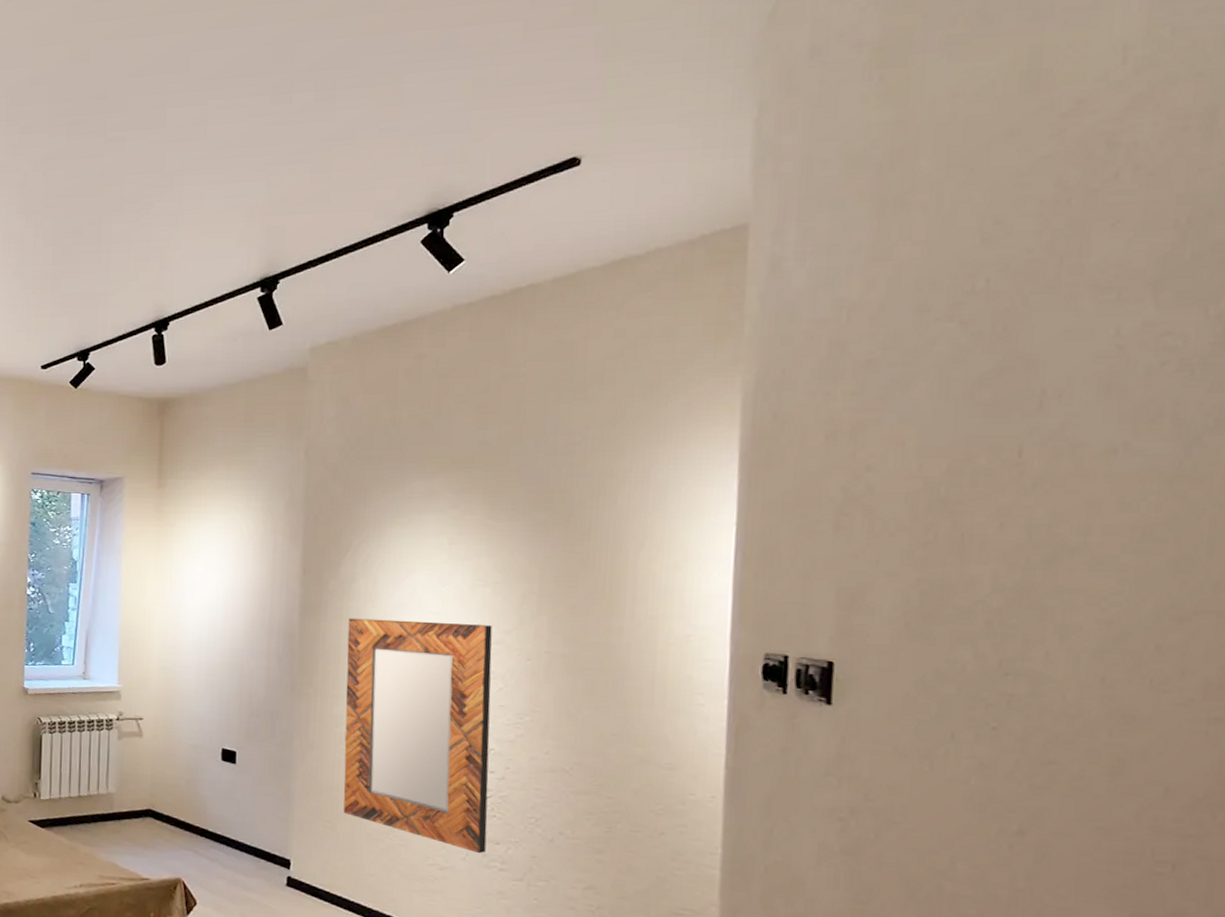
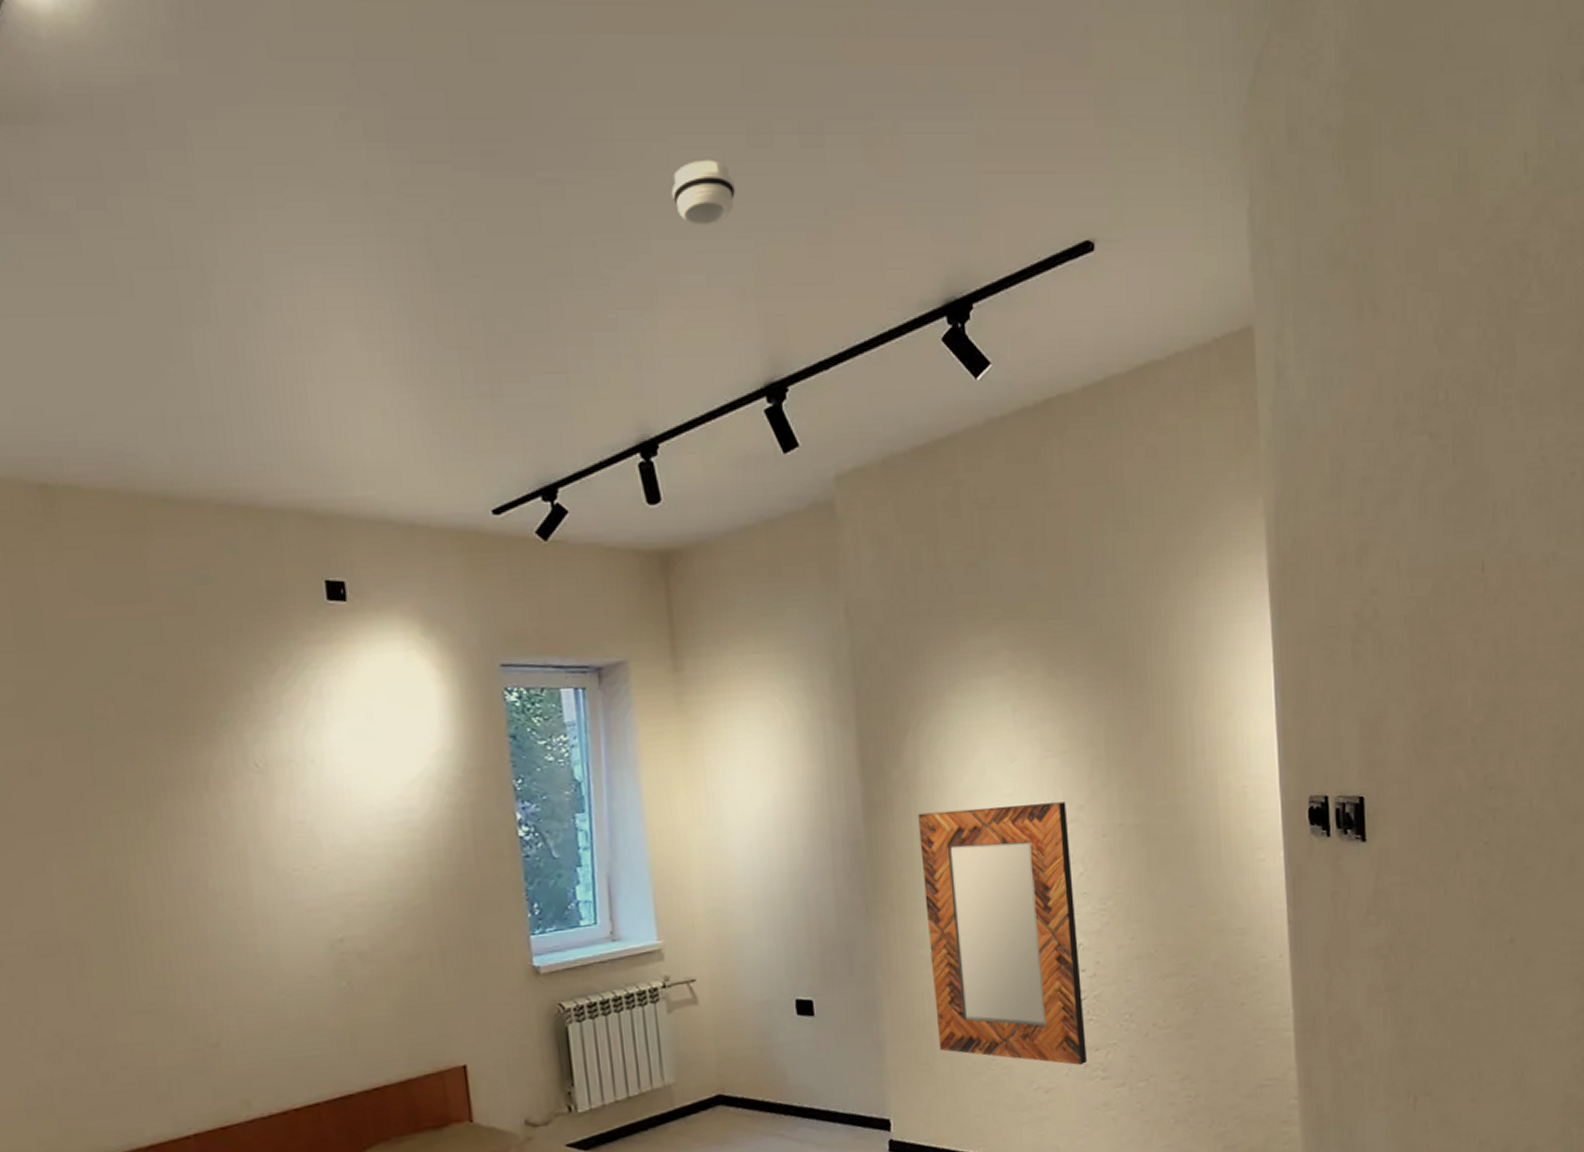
smoke detector: none [204,115,256,164] -> present [671,159,735,226]

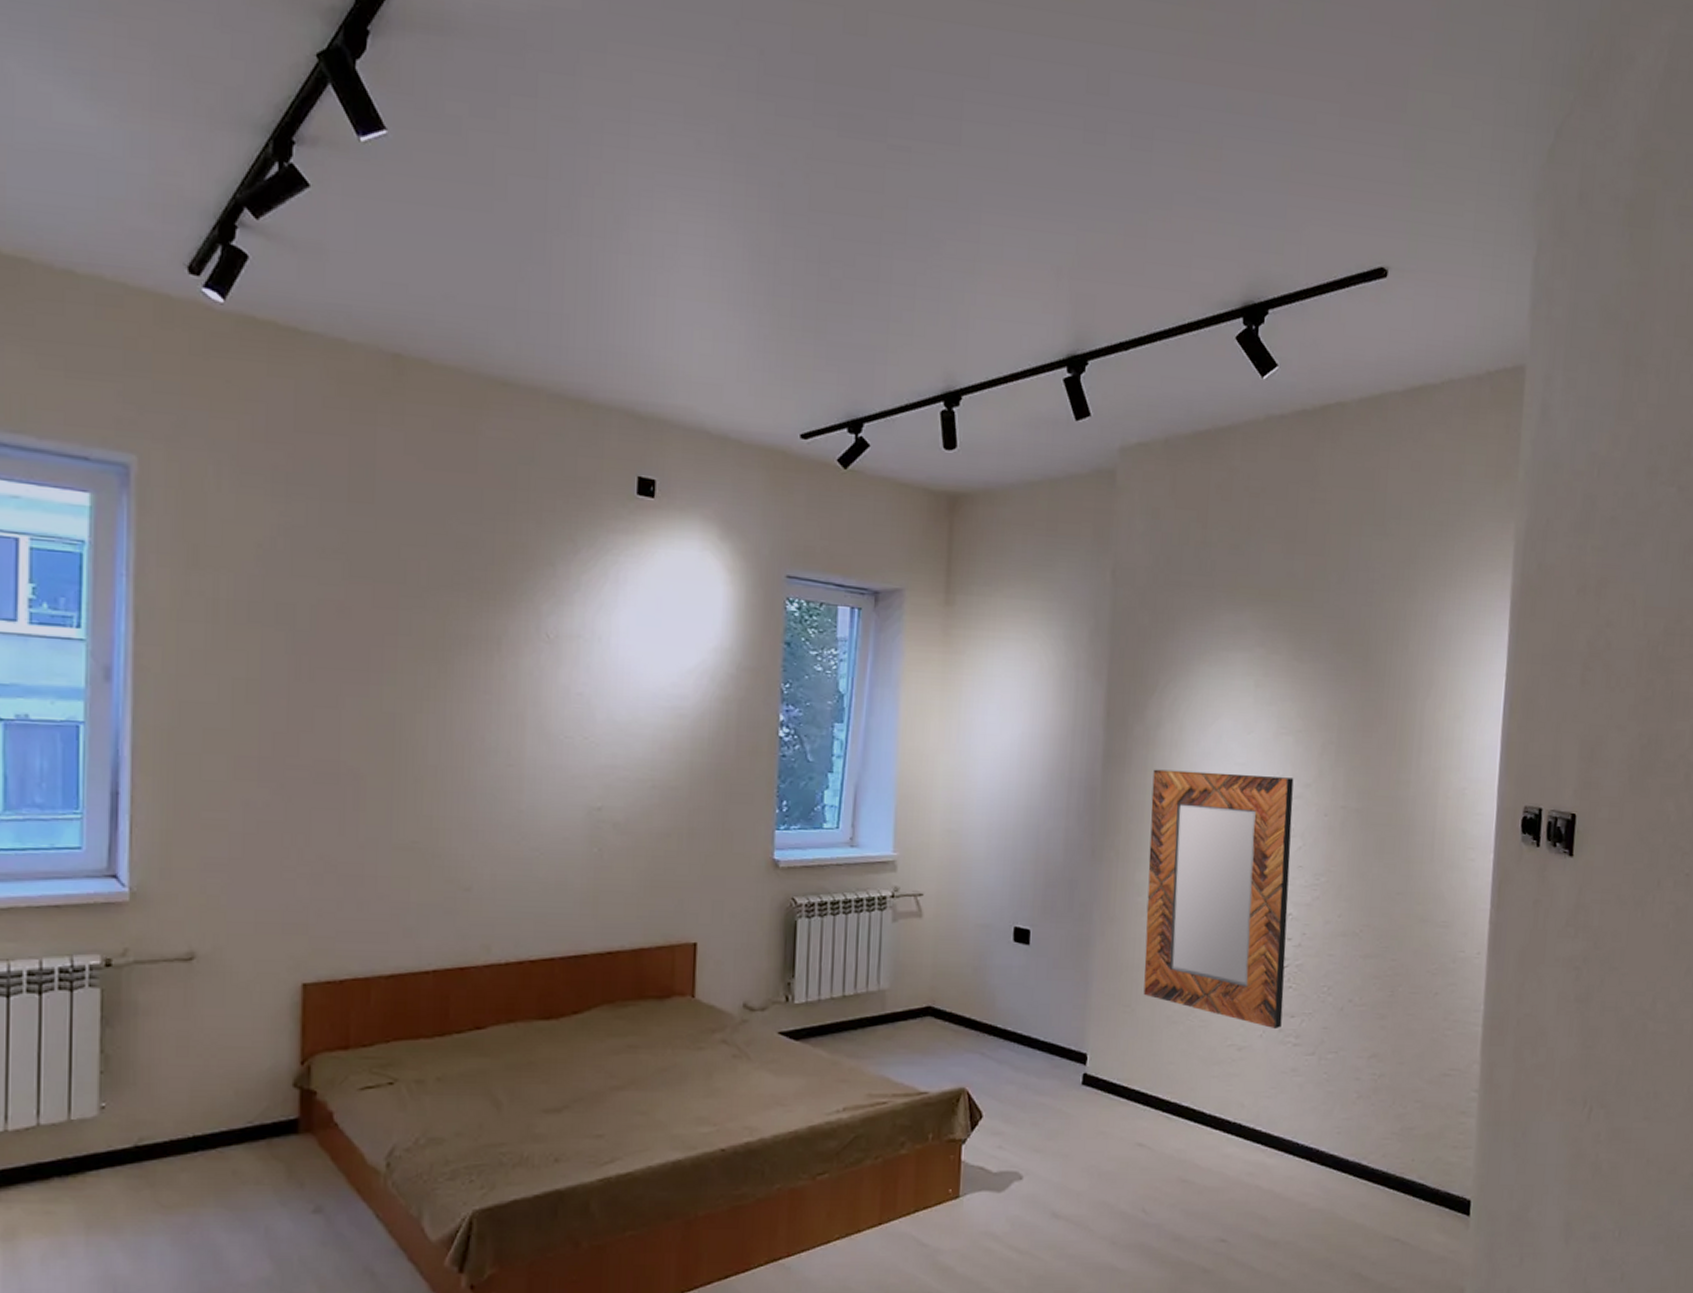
smoke detector: present [671,159,735,226] -> none [1006,147,1066,207]

